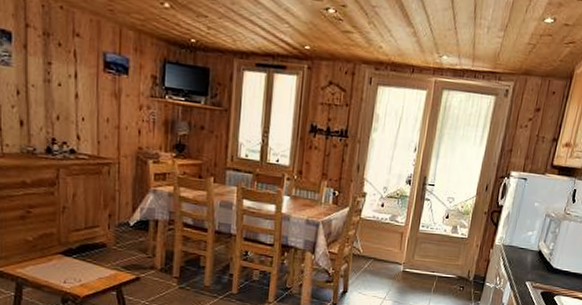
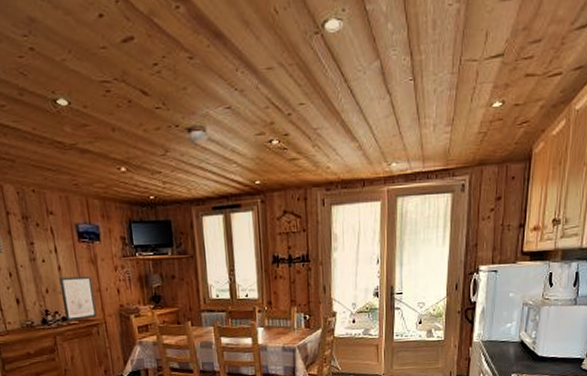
wall art: none [73,106,112,156] -> present [59,275,97,322]

